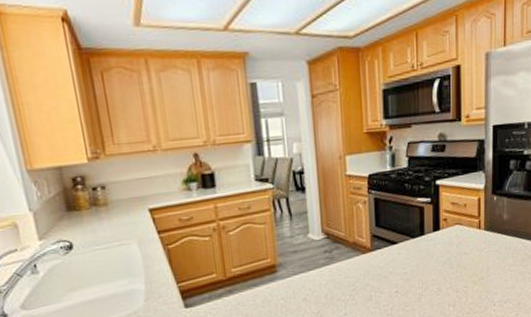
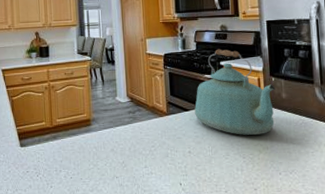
kettle: none [404,164,497,267] -> present [195,49,276,135]

